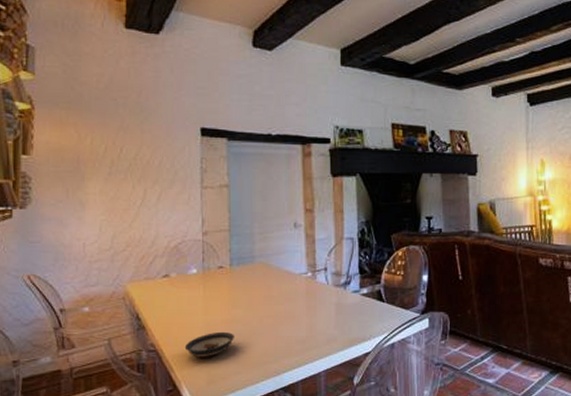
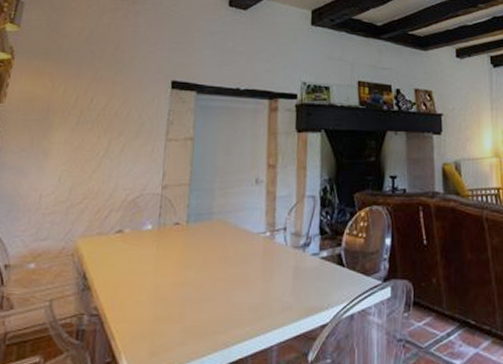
saucer: present [184,331,234,357] -> none [129,295,184,324]

